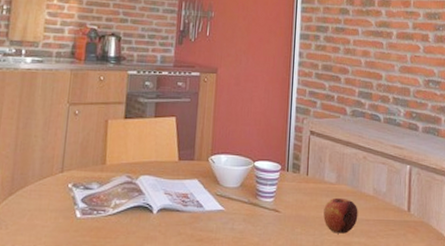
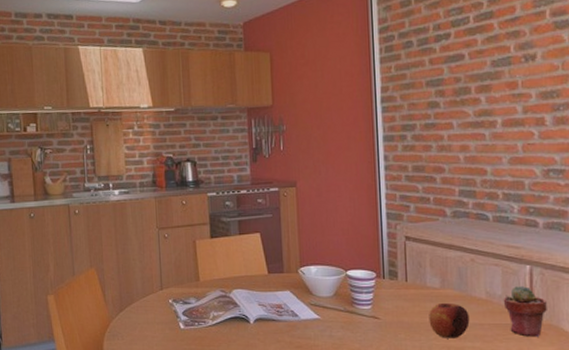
potted succulent: none [386,183,421,233] -> present [503,285,547,337]

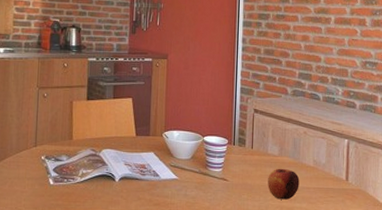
potted succulent: present [503,285,547,337] -> none [326,156,358,200]

